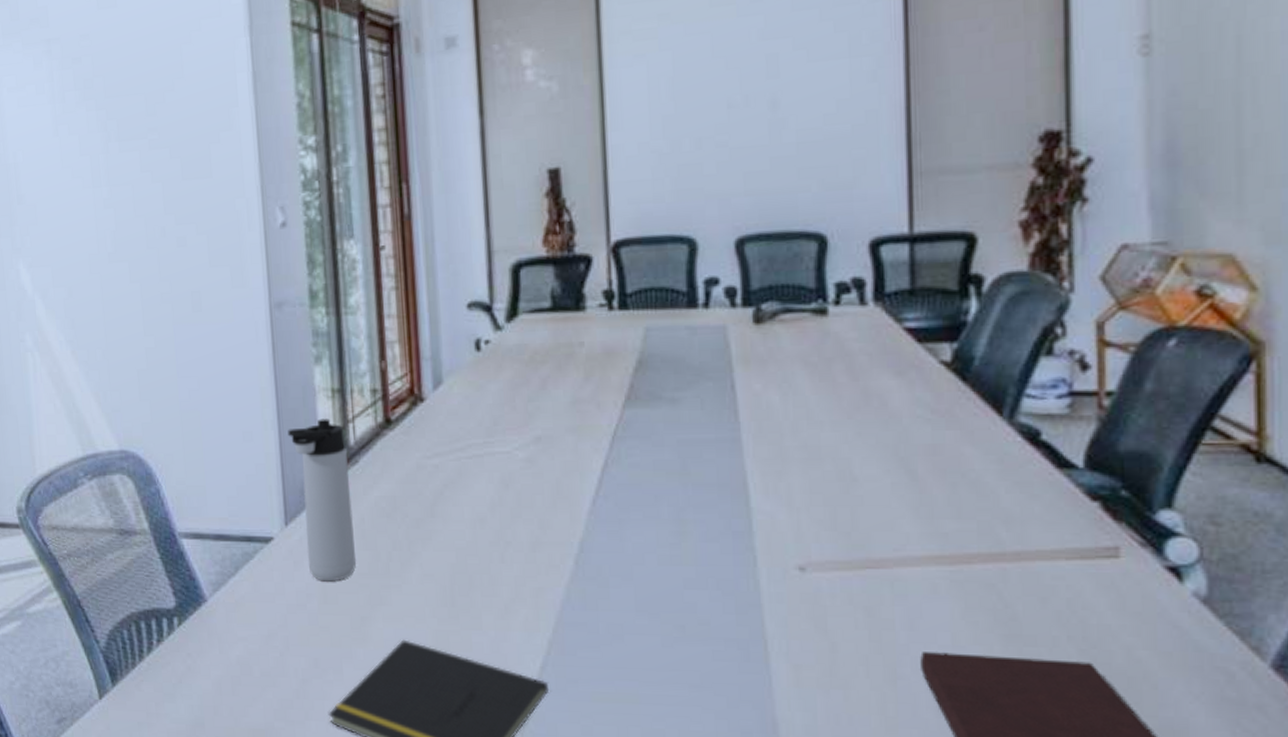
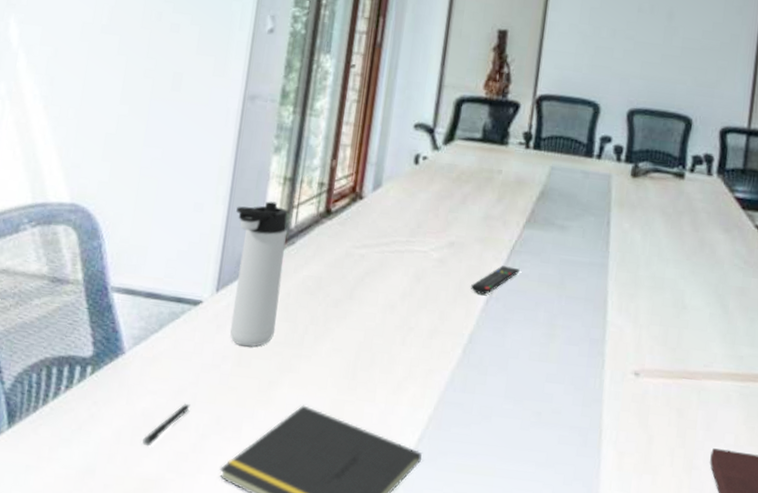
pen: none [244,647,284,696] -> present [142,403,191,447]
remote control: none [571,457,628,494] -> present [471,266,520,295]

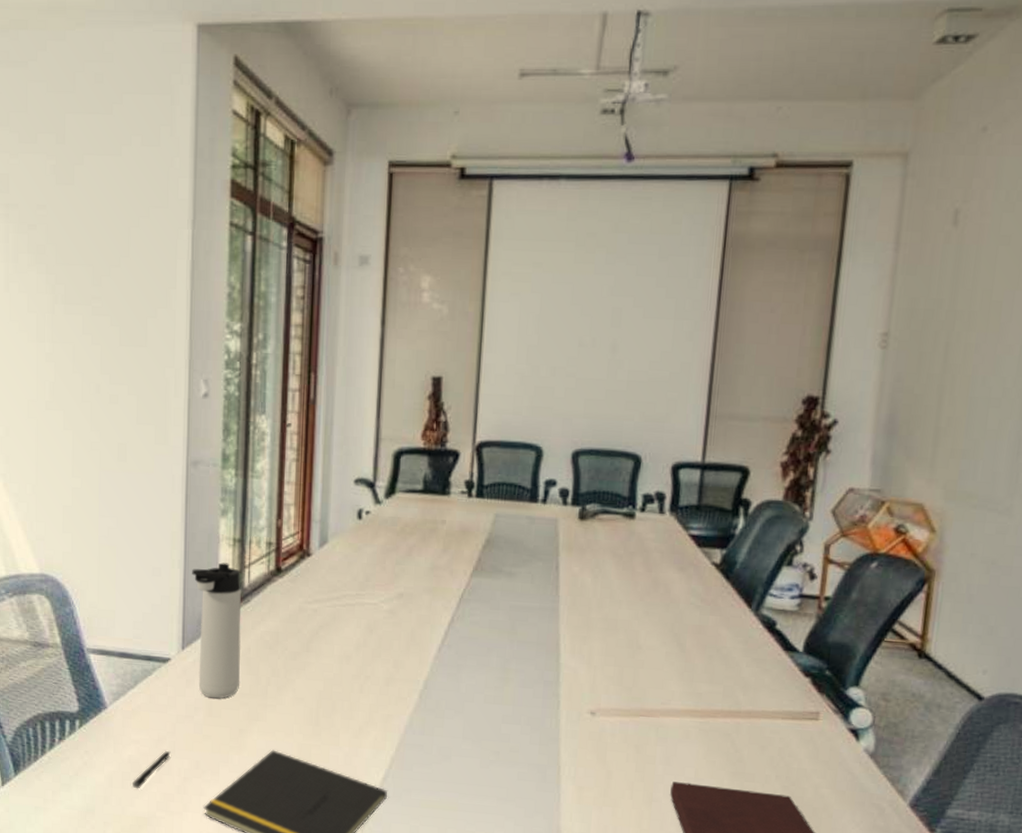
remote control: present [471,266,520,295] -> none [423,614,470,643]

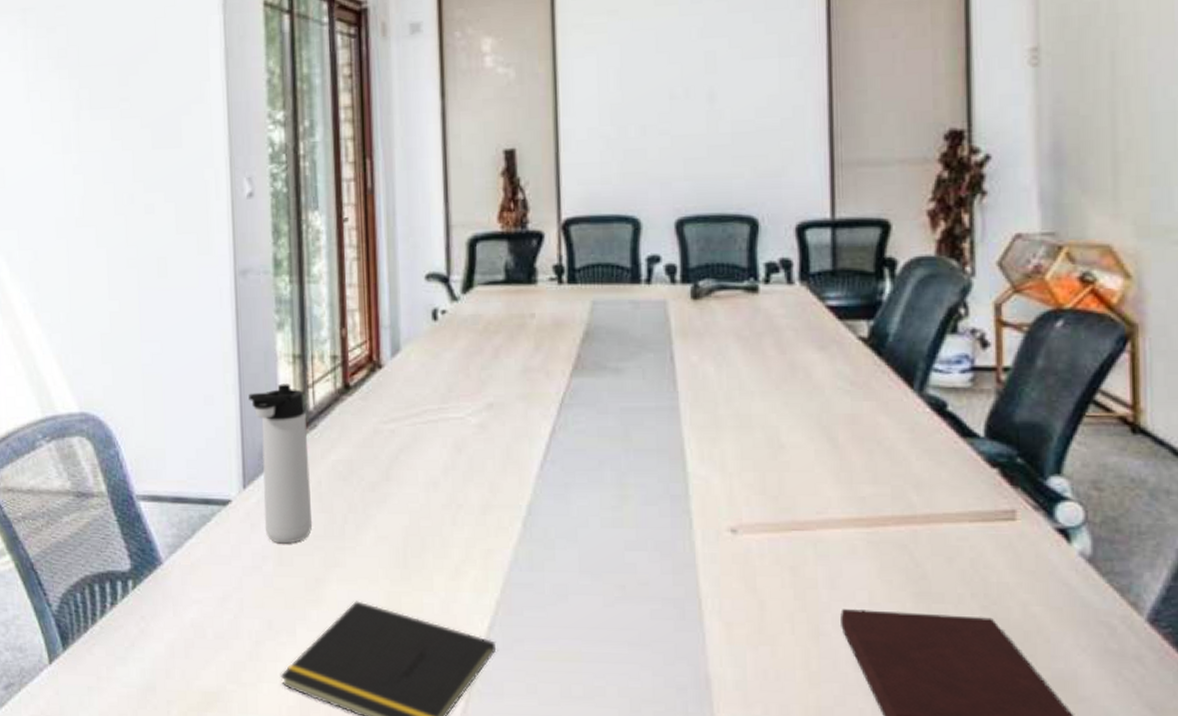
pen: present [132,750,171,789] -> none [197,609,239,658]

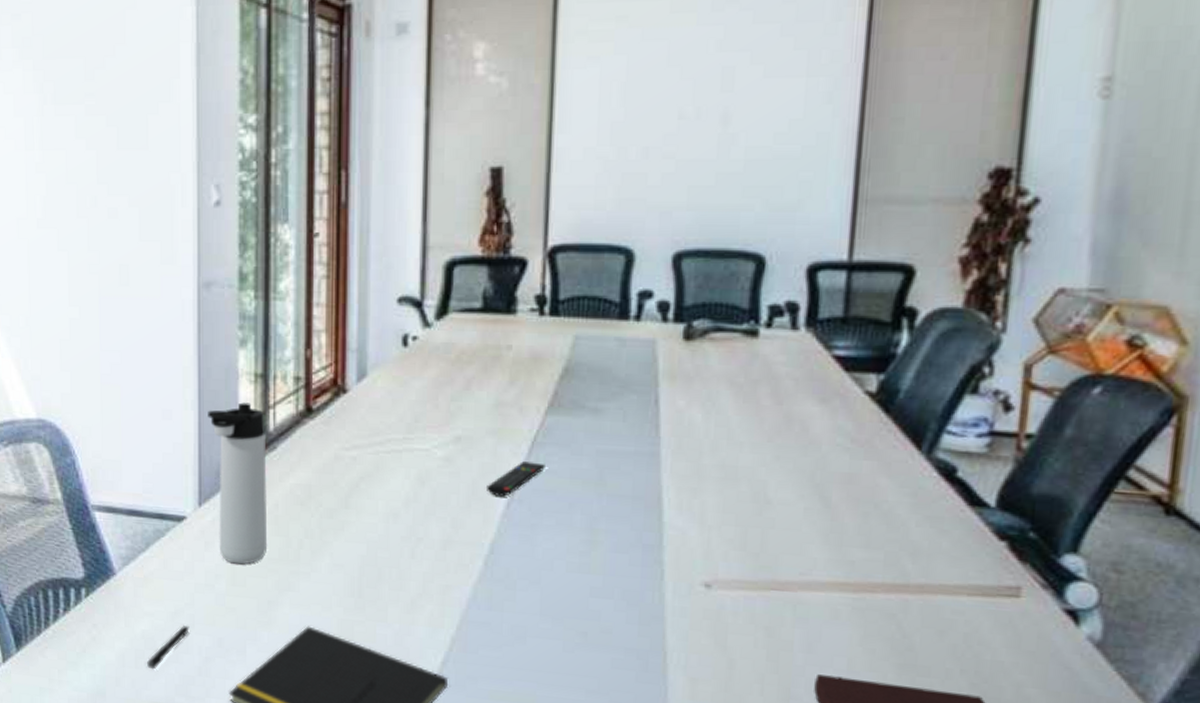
pen: none [197,609,239,658] -> present [147,625,190,670]
remote control: none [520,423,574,458] -> present [487,461,545,497]

